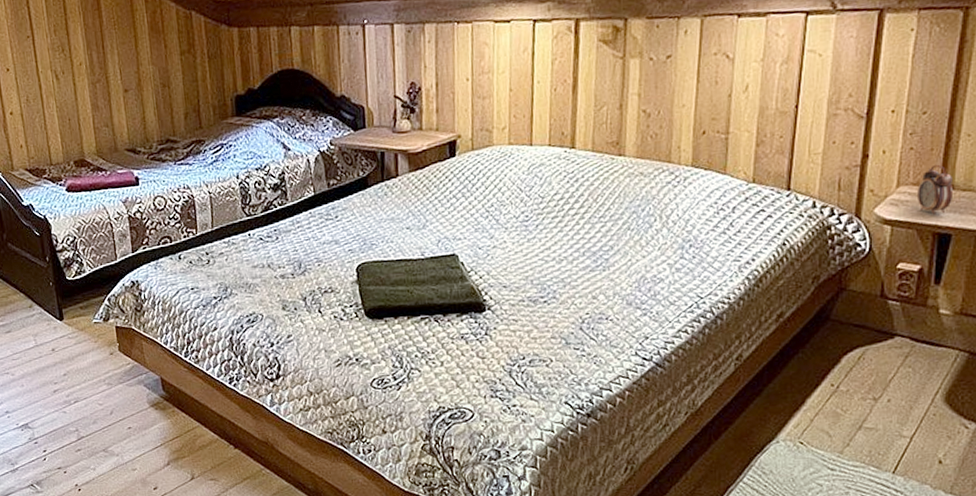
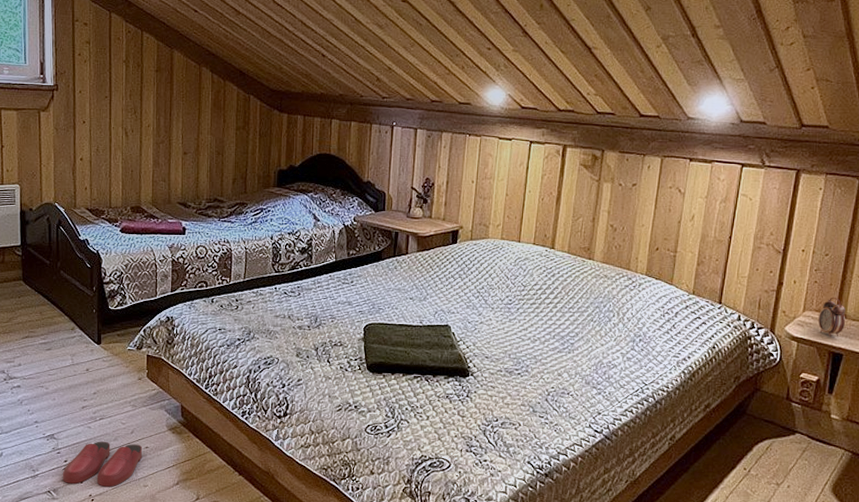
slippers: none [43,425,126,475] -> present [62,441,142,487]

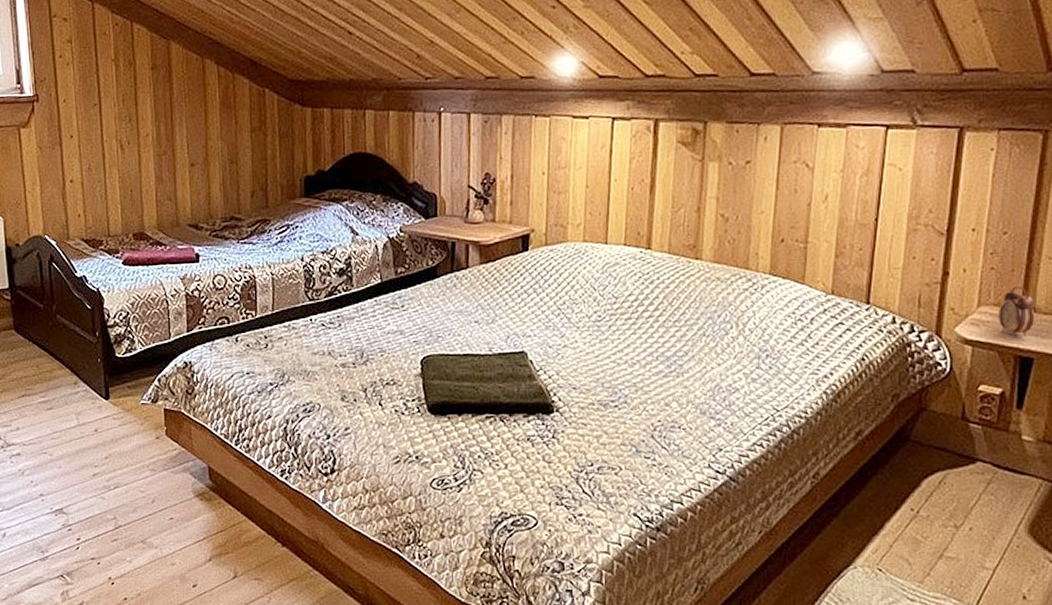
slippers: present [62,441,142,487] -> none [75,513,166,567]

